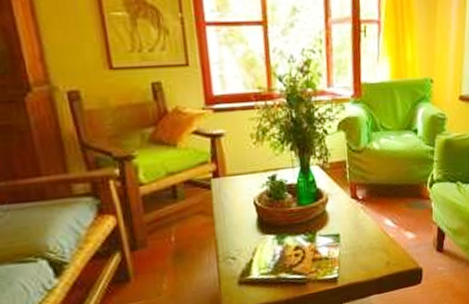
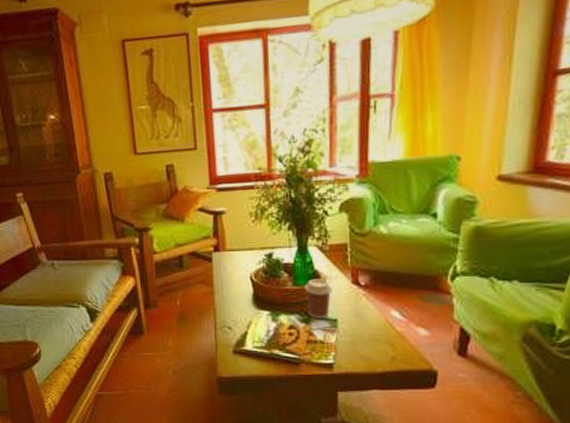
coffee cup: none [308,196,334,237] -> present [304,279,332,319]

